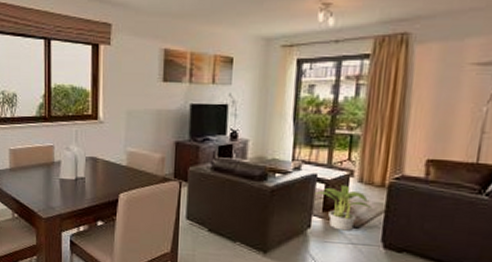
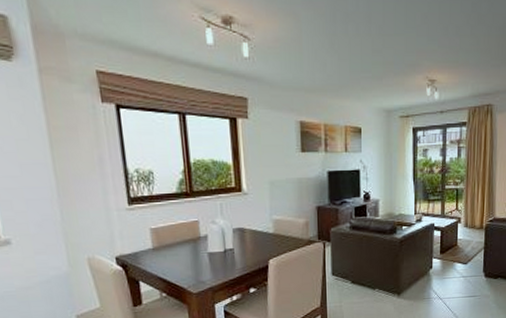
potted plant: present [315,185,373,231] -> none [434,230,476,267]

